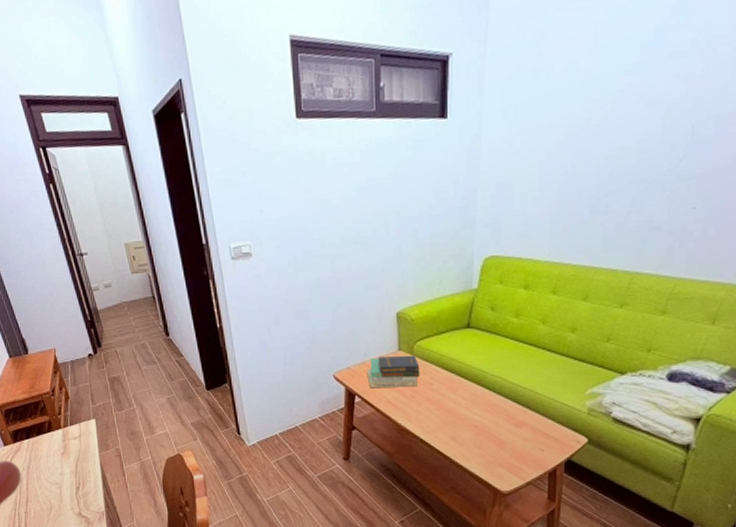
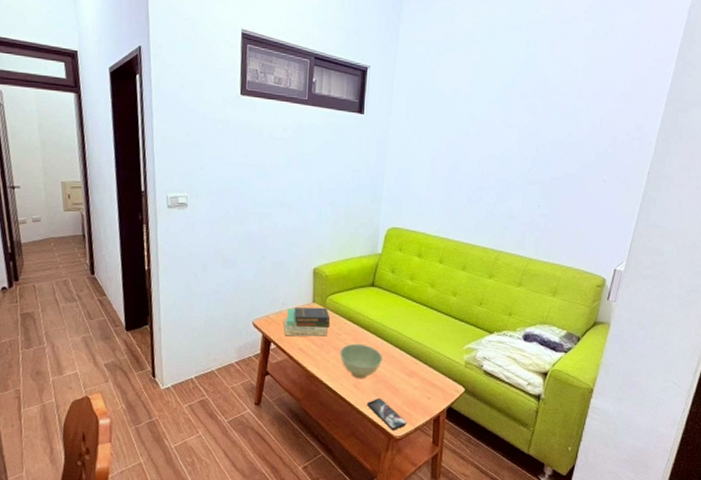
bowl: none [433,393,484,432] -> present [339,343,382,379]
smartphone: none [468,450,516,485] -> present [367,397,407,430]

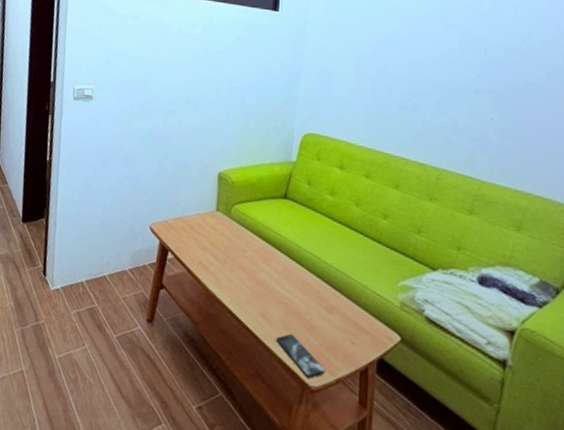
books: present [283,307,331,337] -> none [182,214,236,252]
bowl: present [339,343,382,379] -> none [245,263,296,308]

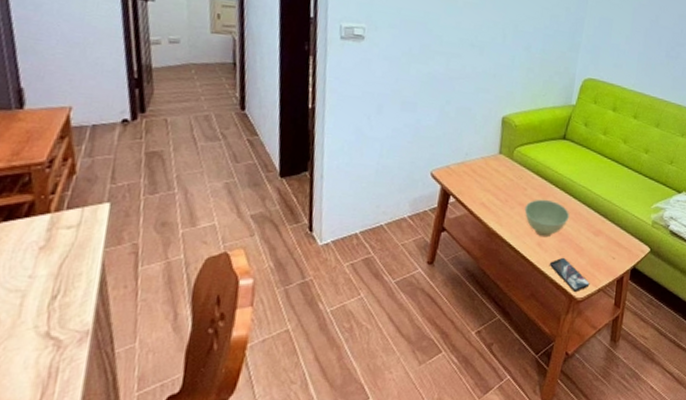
bowl: none [245,263,296,308] -> present [524,199,569,238]

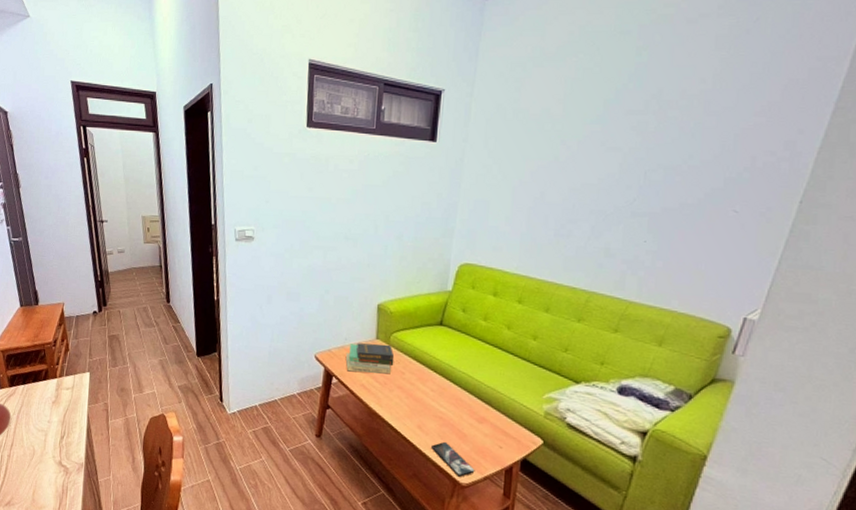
books: none [465,158,517,191] -> present [345,343,395,375]
bowl: present [524,199,569,238] -> none [403,383,450,421]

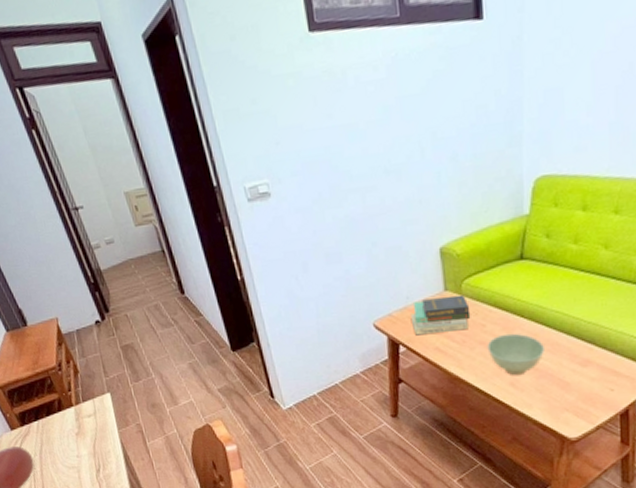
bowl: none [403,383,450,421] -> present [487,333,544,376]
smartphone: present [432,441,475,477] -> none [530,395,585,432]

